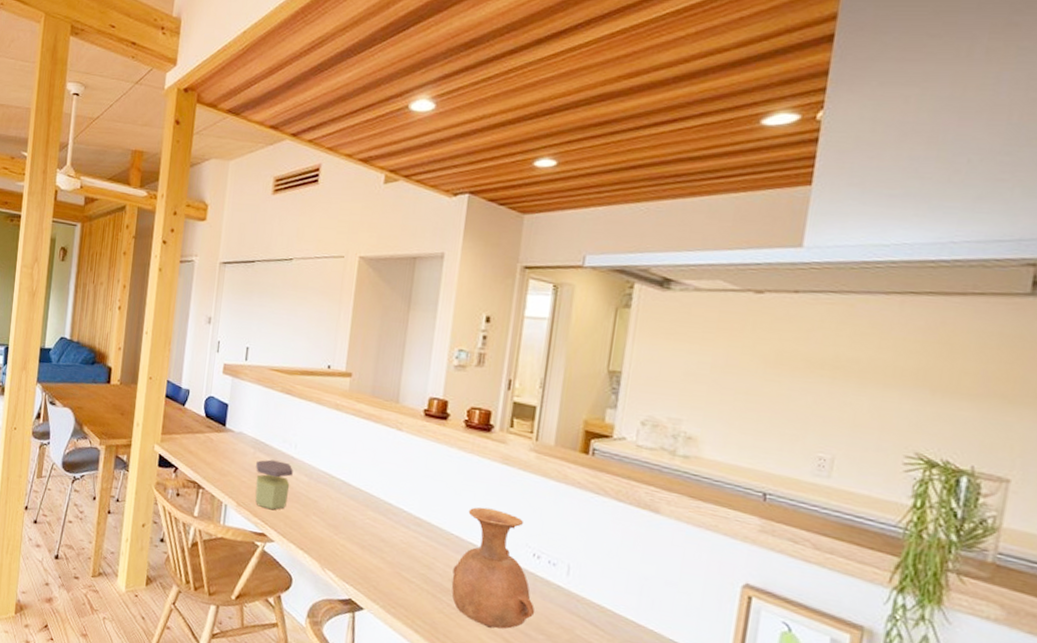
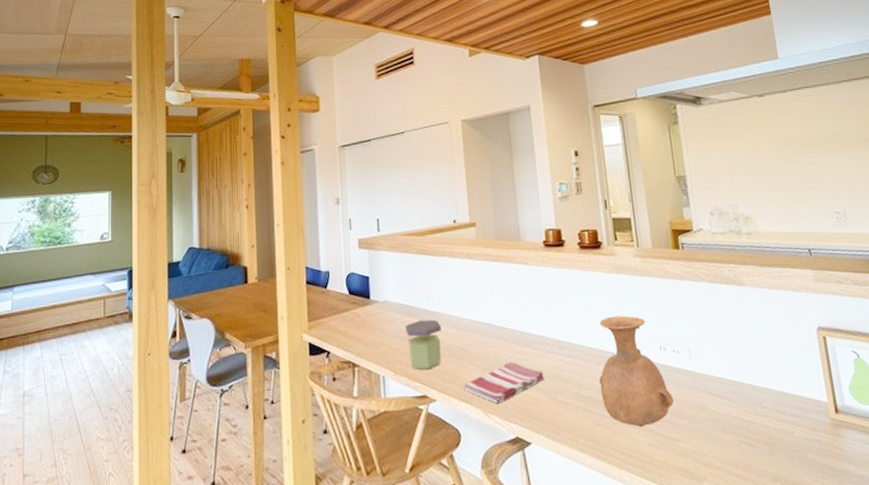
dish towel: none [303,524,393,562] -> present [463,362,544,404]

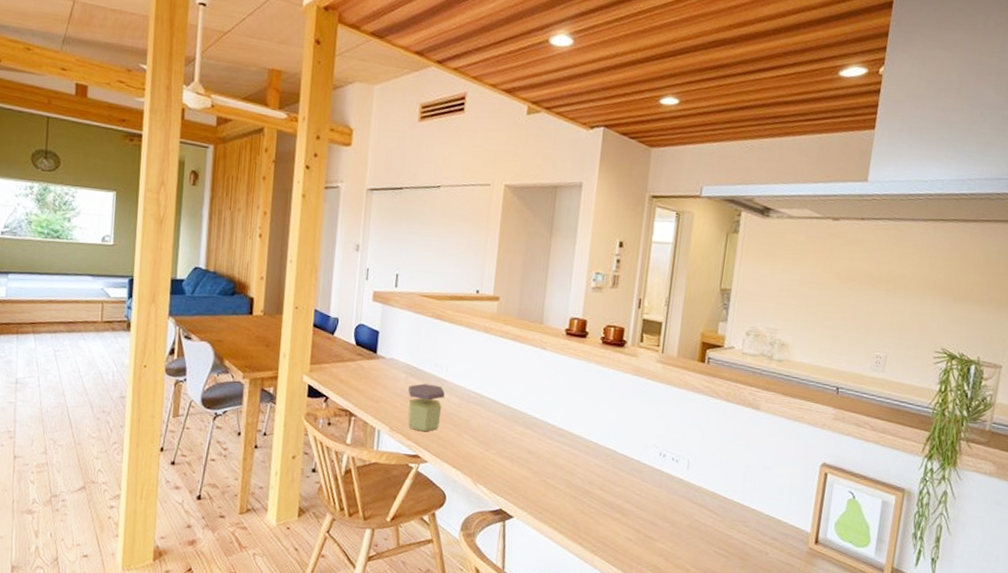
dish towel: present [463,362,544,404] -> none [456,439,539,476]
vase: present [599,315,674,427] -> none [591,415,662,522]

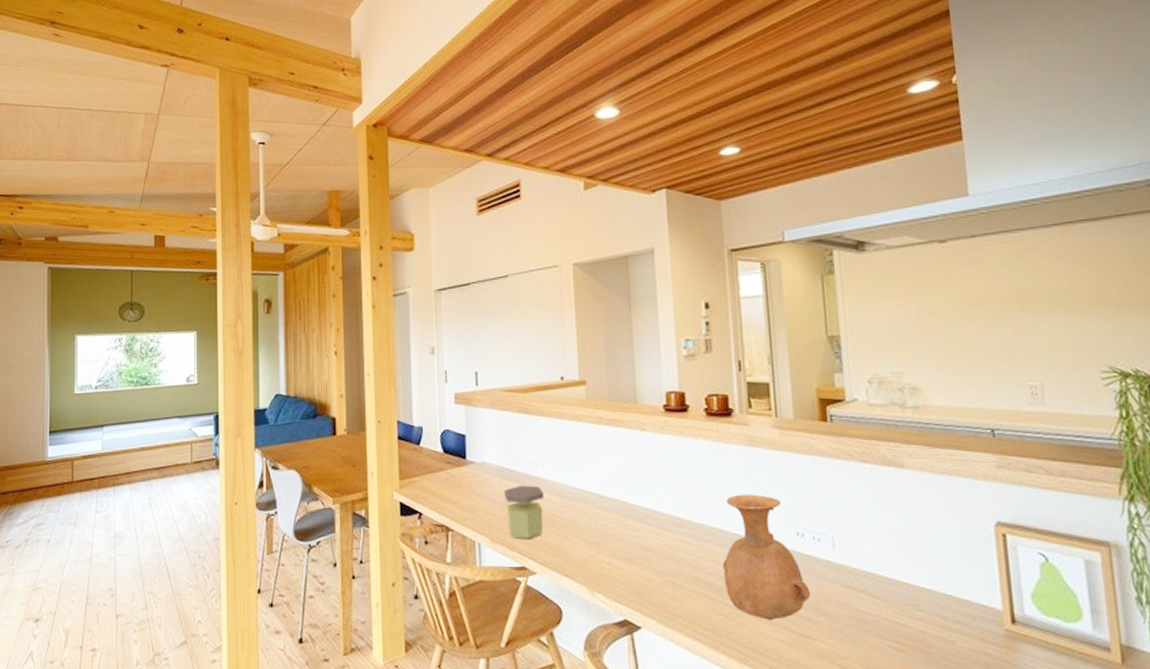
vase: none [591,415,662,522] -> present [723,494,811,620]

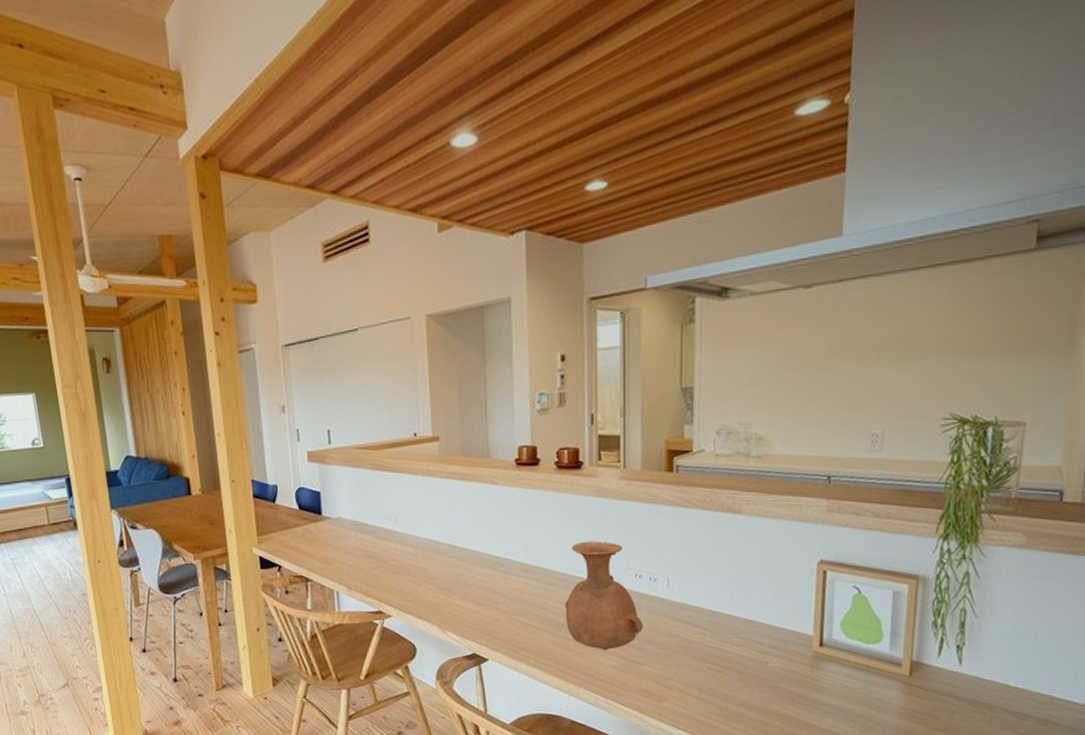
jar: present [504,485,544,540] -> none [360,538,398,587]

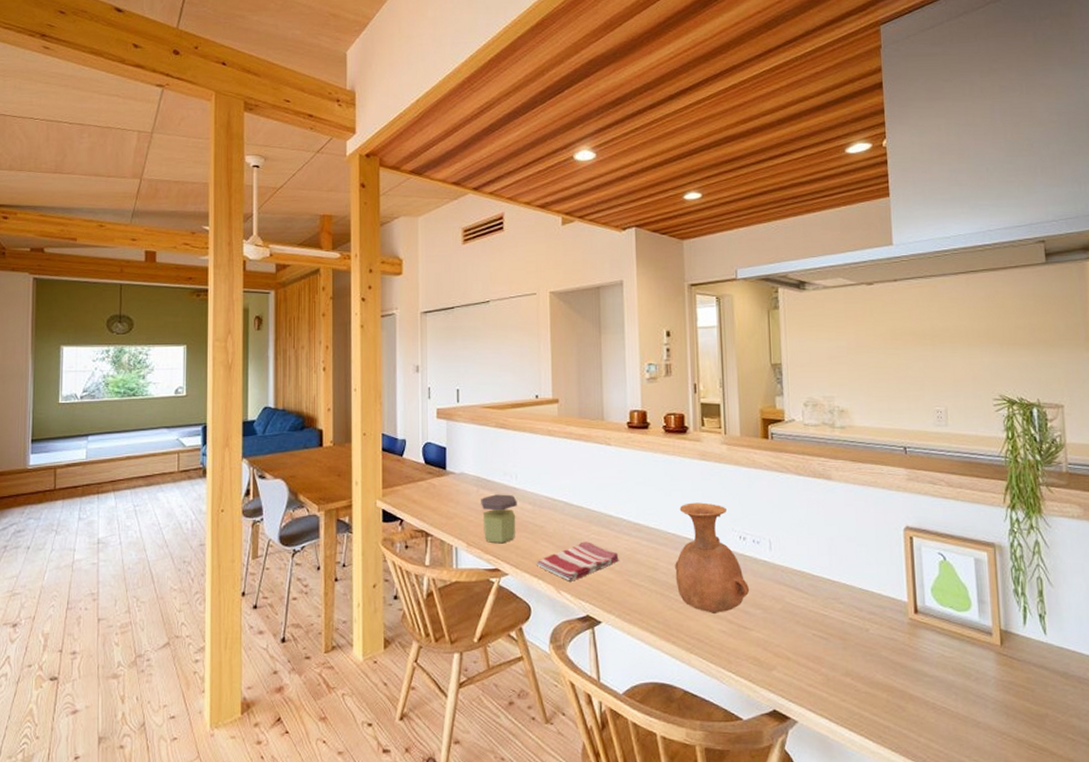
jar: none [360,538,398,587] -> present [481,494,517,544]
dish towel: none [420,583,506,622] -> present [536,541,619,581]

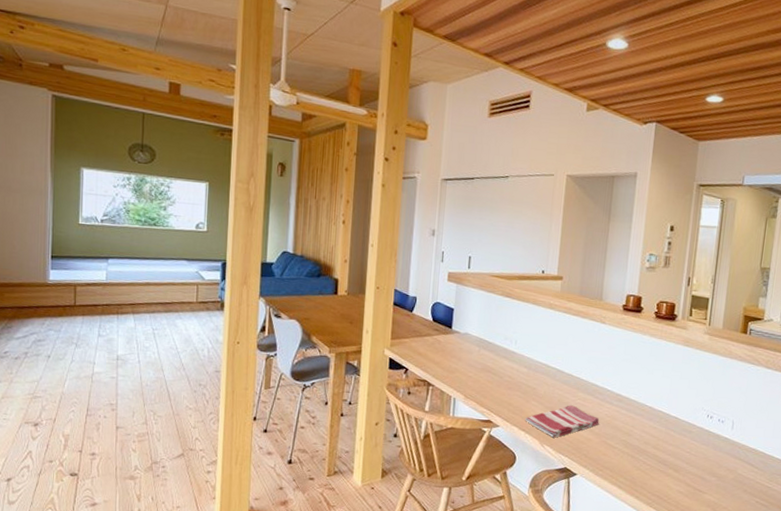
jar: present [481,494,517,544] -> none [481,355,514,399]
vase: present [675,502,750,613] -> none [646,381,709,477]

